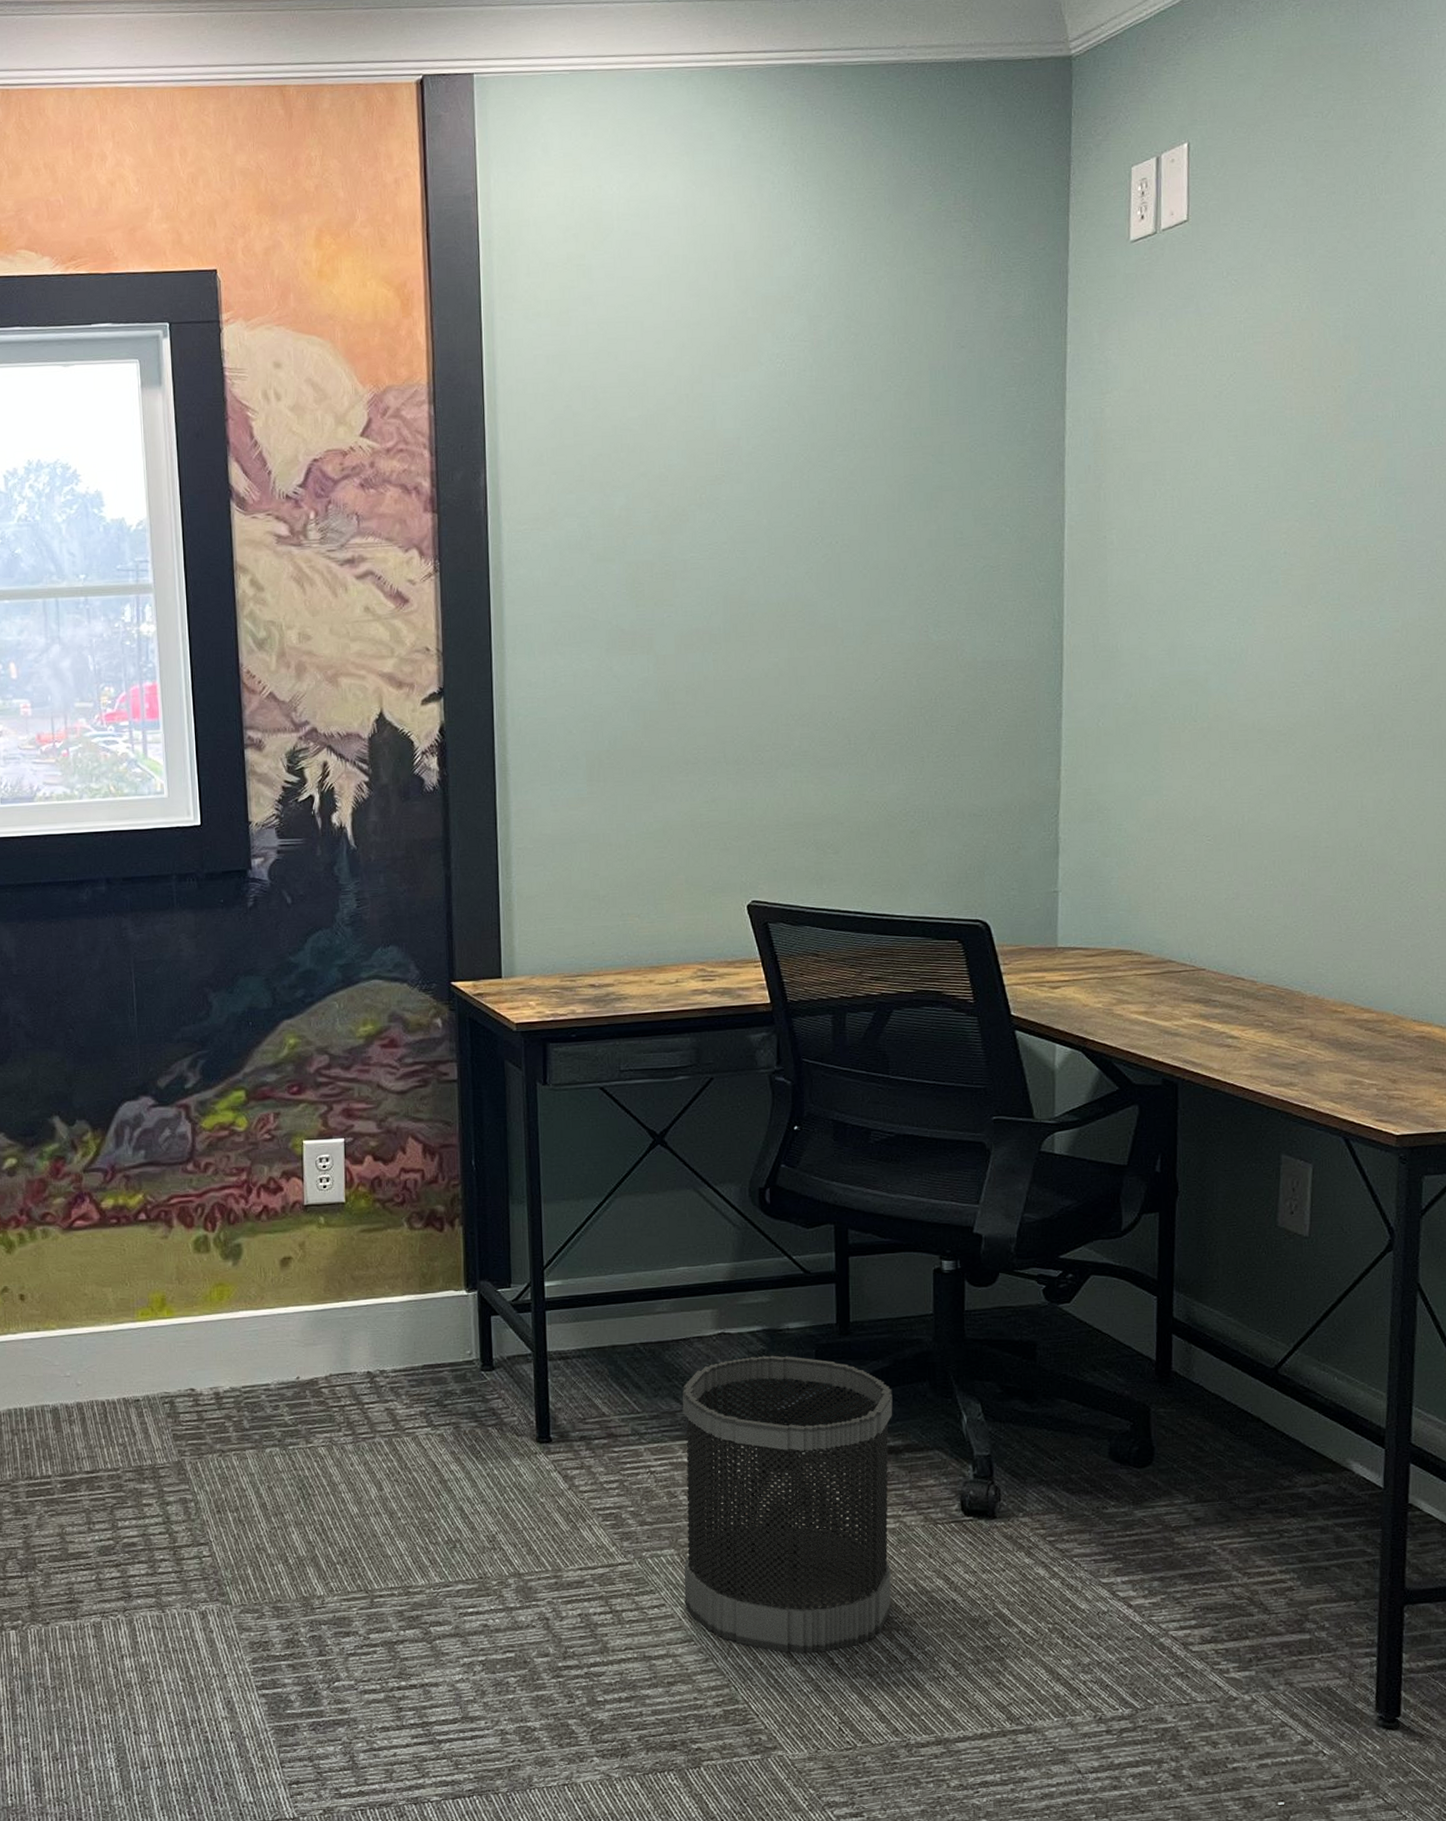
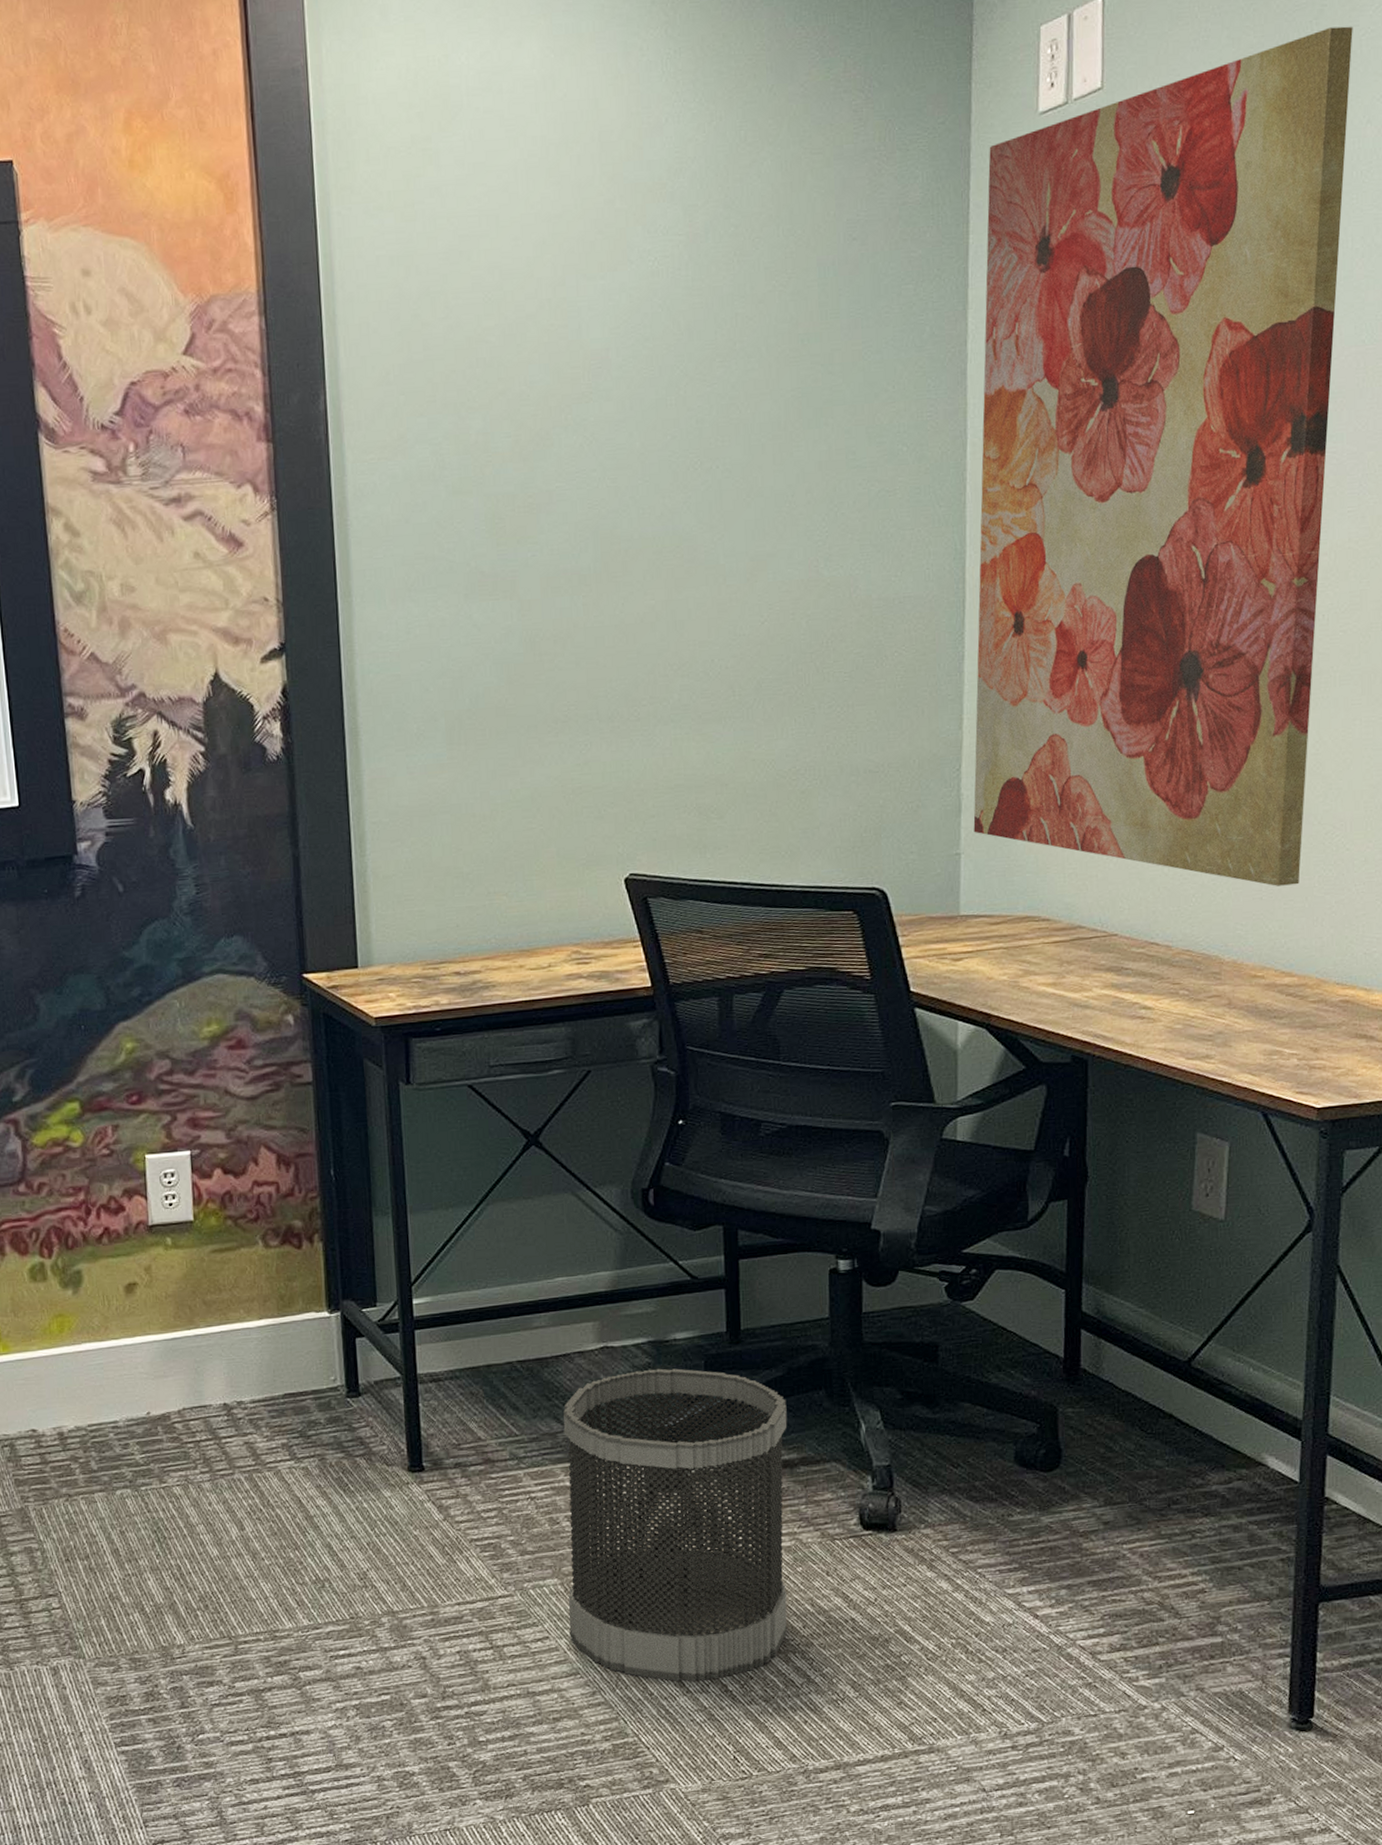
wall art: none [1070,170,1417,930] -> present [973,26,1353,886]

